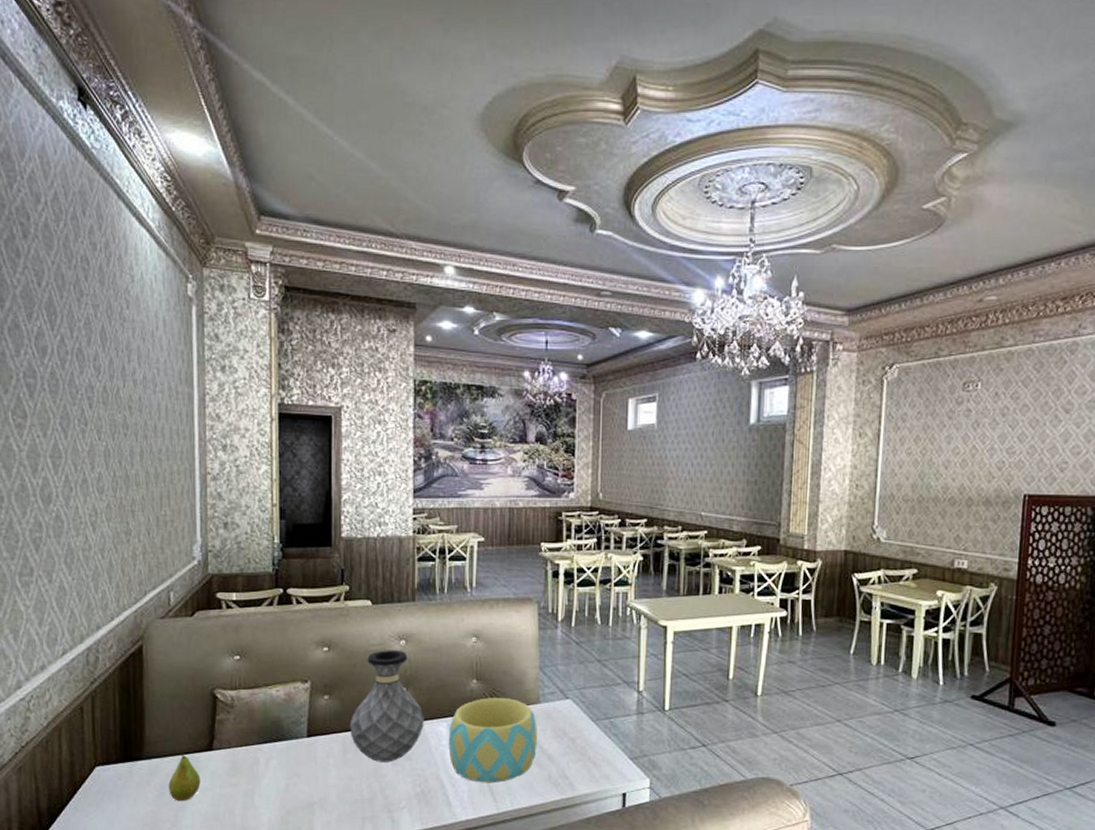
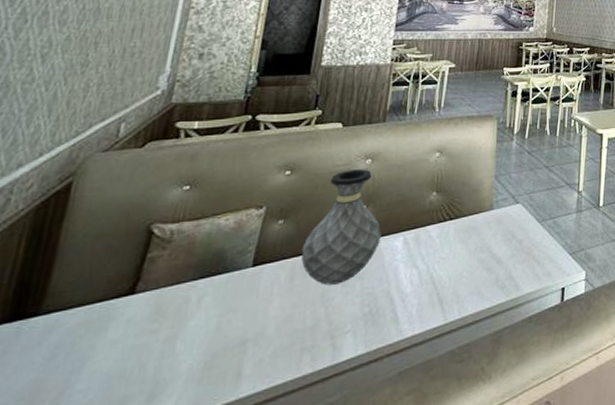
fruit: present [168,752,201,802] -> none [65,300,112,362]
bowl: present [448,698,537,784] -> none [402,207,489,295]

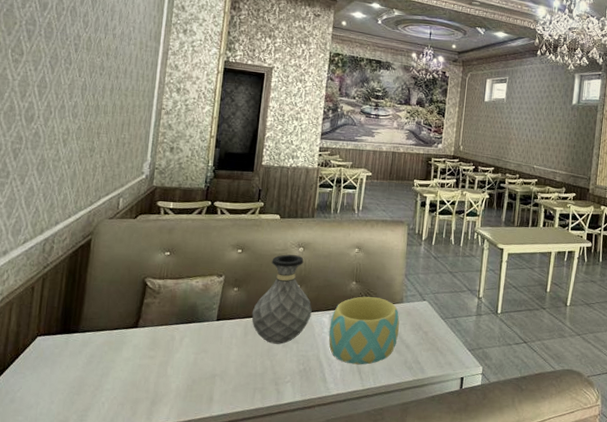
bowl: none [402,207,489,295] -> present [328,296,400,365]

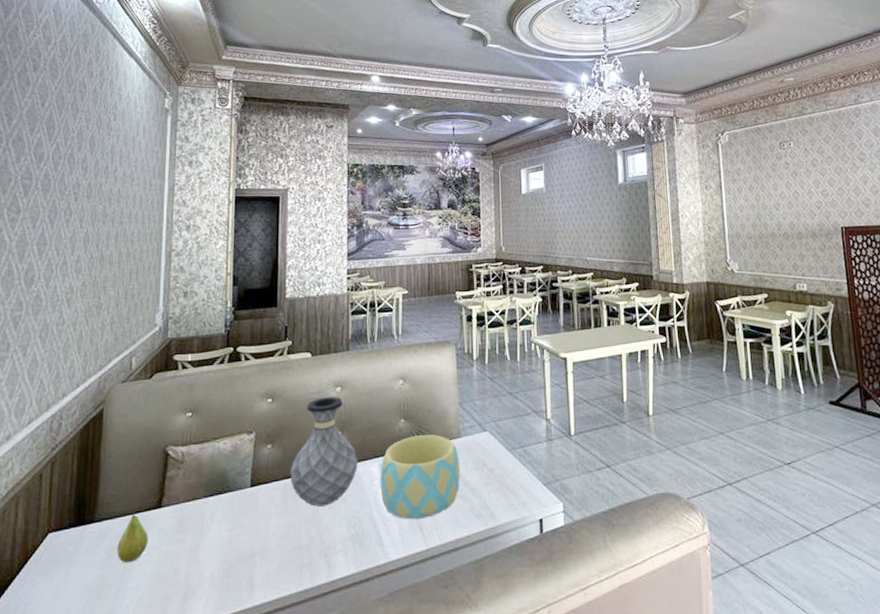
fruit: none [96,328,125,369] -> present [117,512,148,563]

